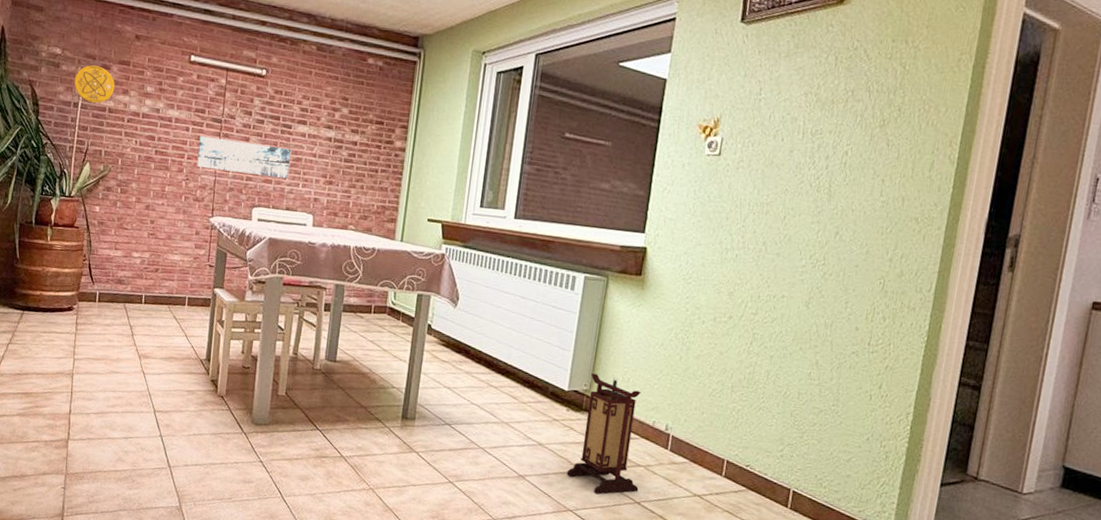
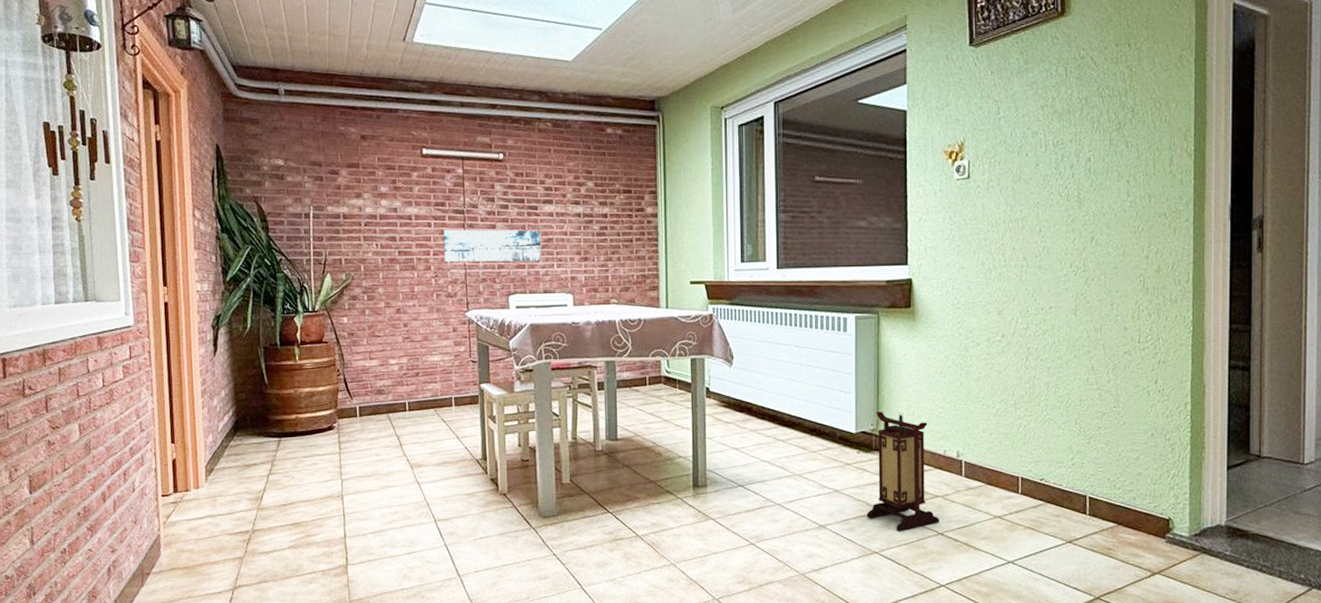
medallion: present [74,65,115,104] -> none [302,172,347,212]

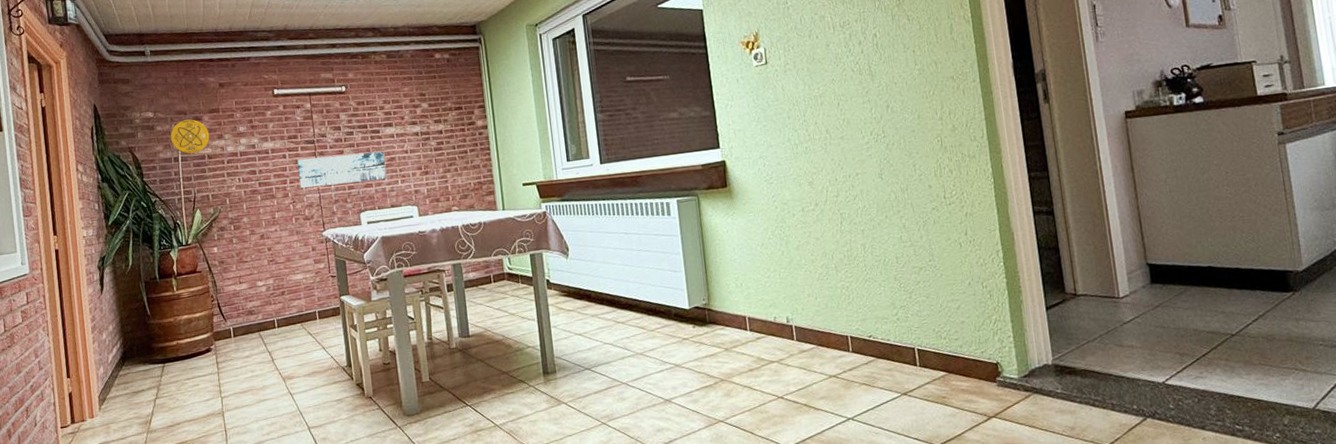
medallion: none [302,172,347,212] -> present [170,119,210,154]
lantern: present [866,412,940,532] -> none [706,286,778,399]

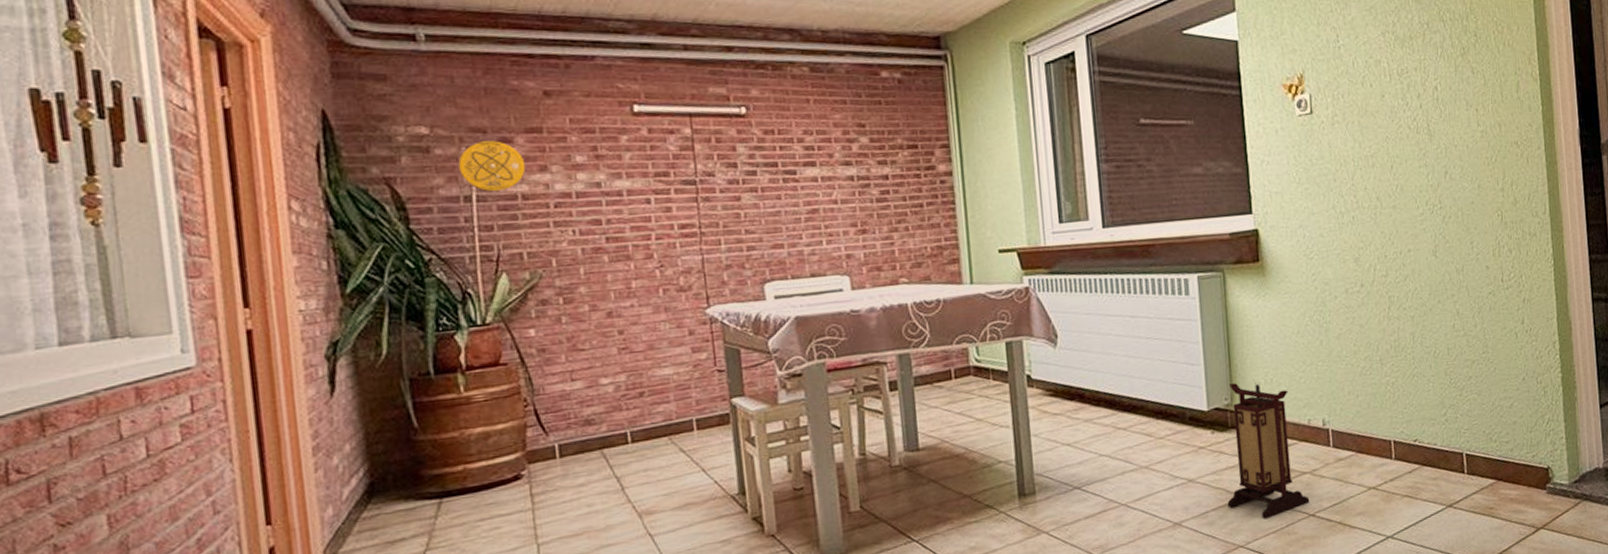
wall art: present [297,151,387,189] -> none [668,199,806,248]
lantern: none [706,286,778,399] -> present [1227,382,1310,519]

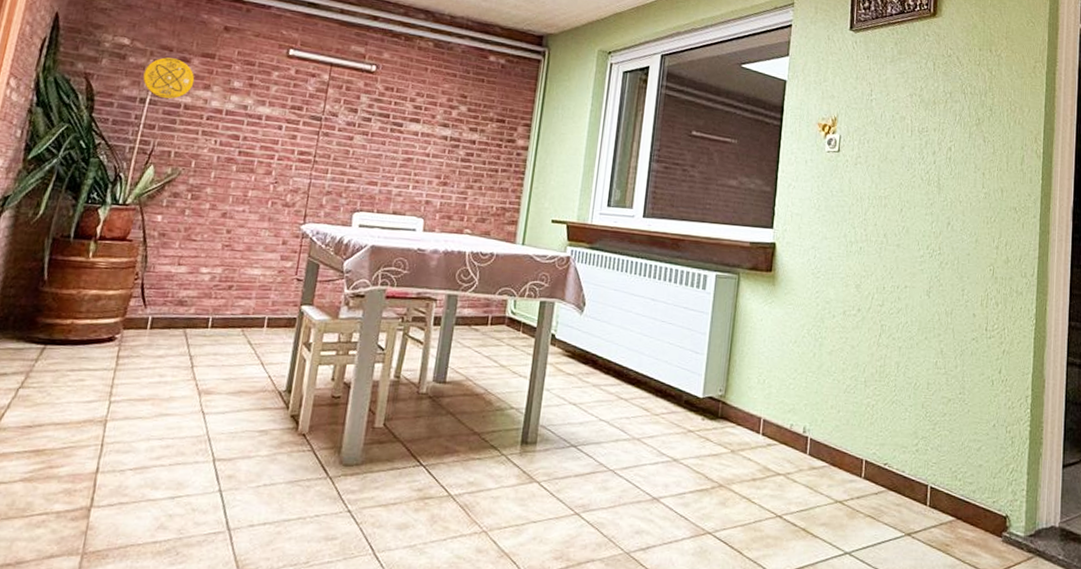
lantern: present [1227,382,1310,519] -> none [704,377,780,511]

